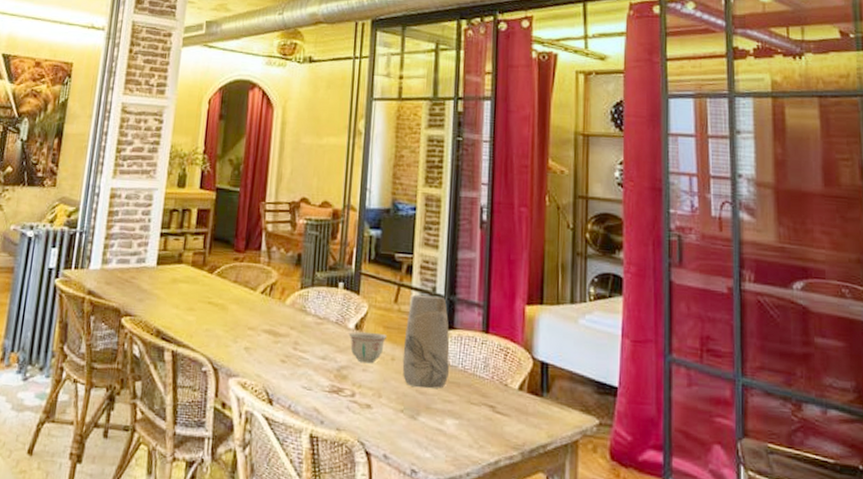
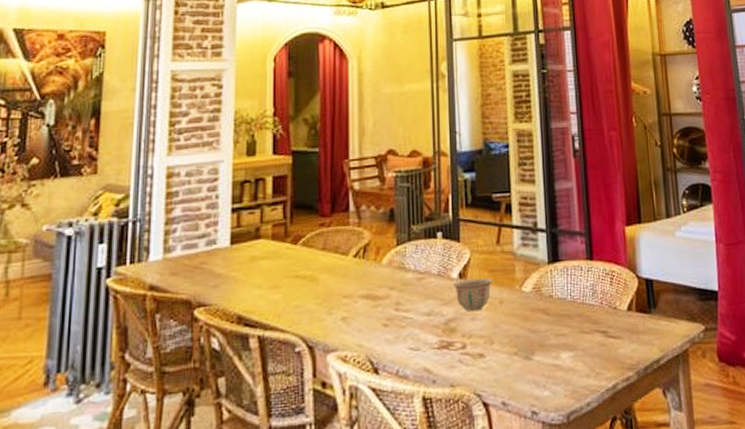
vase: present [402,294,450,389] -> none [510,230,559,327]

